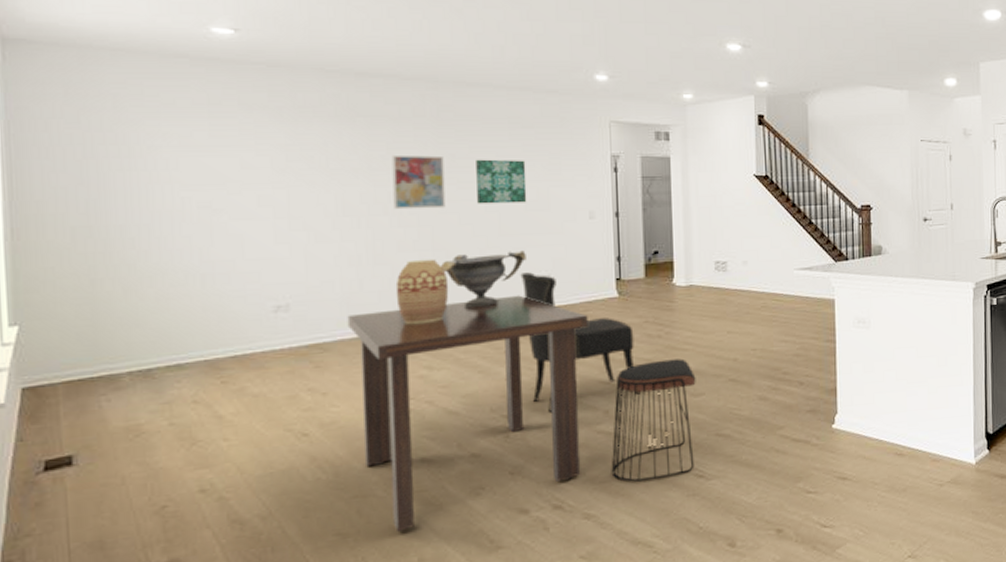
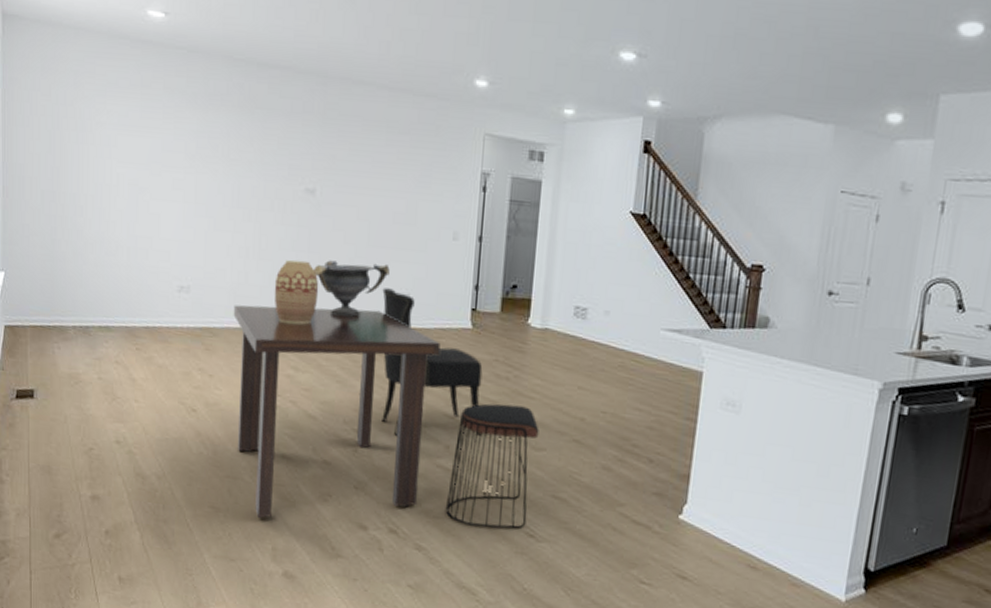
wall art: present [391,154,446,210] -> none [279,150,325,211]
wall art: present [476,159,527,204] -> none [351,163,399,215]

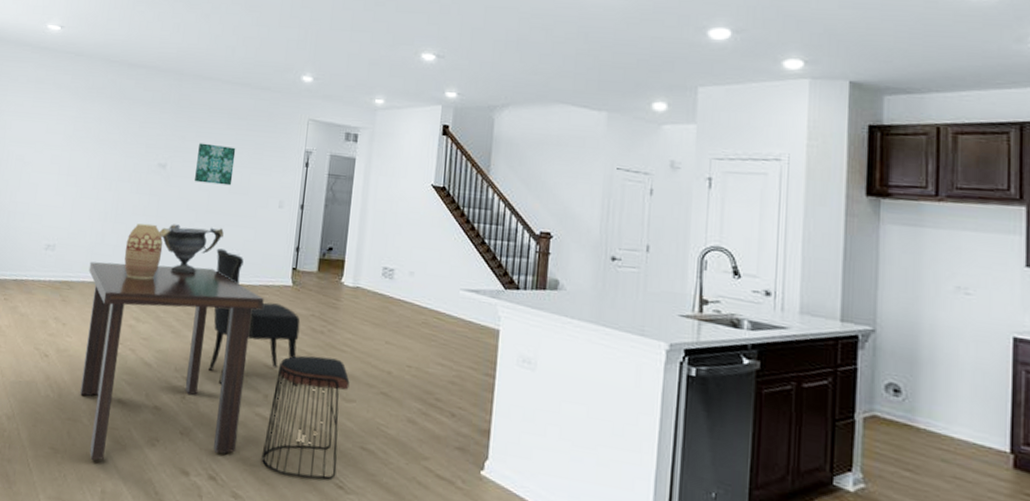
wall art: none [351,163,399,215] -> present [195,143,236,186]

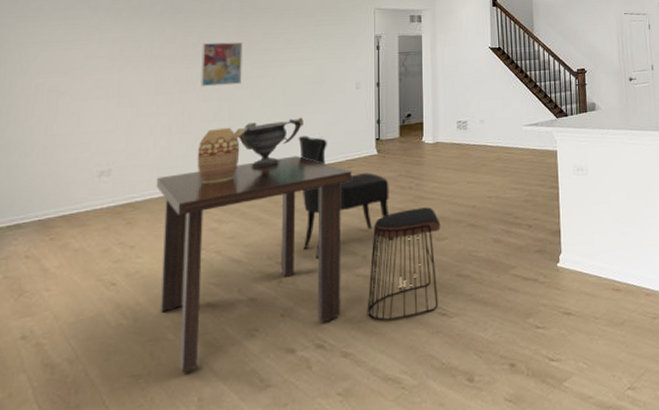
wall art: none [136,132,177,182] -> present [201,42,243,87]
wall art: present [195,143,236,186] -> none [267,43,307,80]

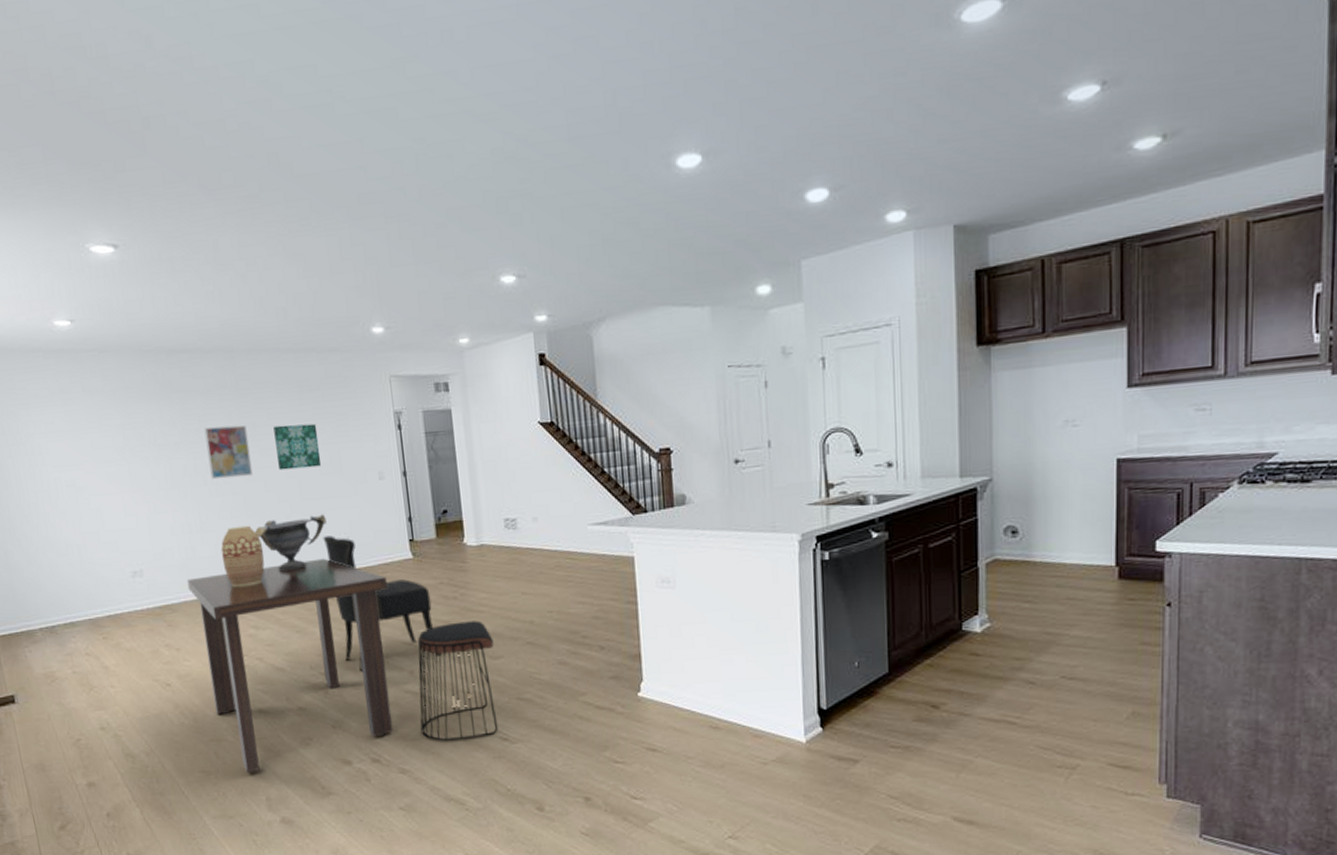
wall art: none [267,43,307,80] -> present [273,423,322,471]

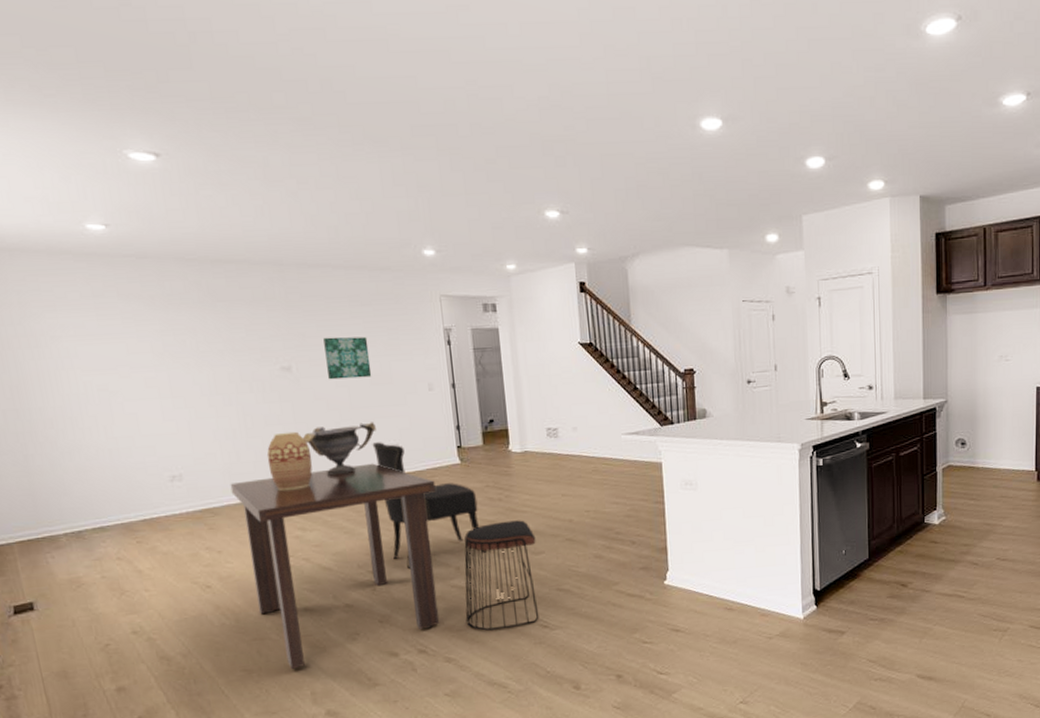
wall art: present [204,424,253,480] -> none [250,335,302,387]

